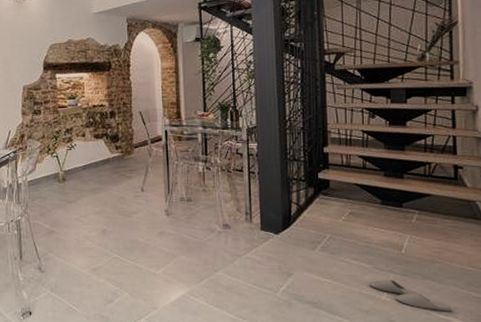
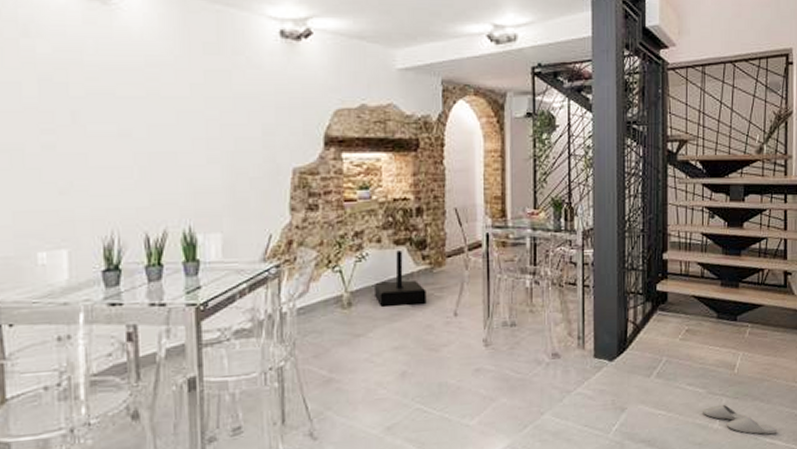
umbrella stand: none [81,142,120,183] -> present [375,250,427,308]

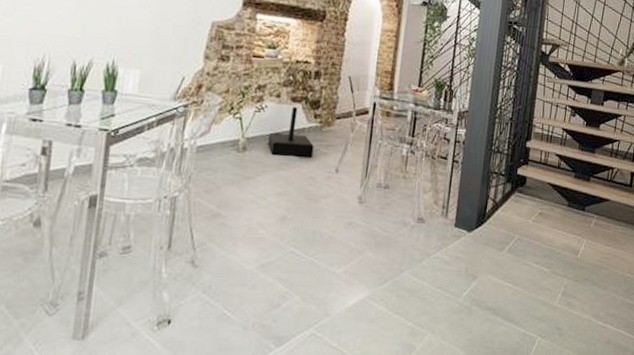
slippers: present [703,404,777,435] -> none [545,285,610,318]

